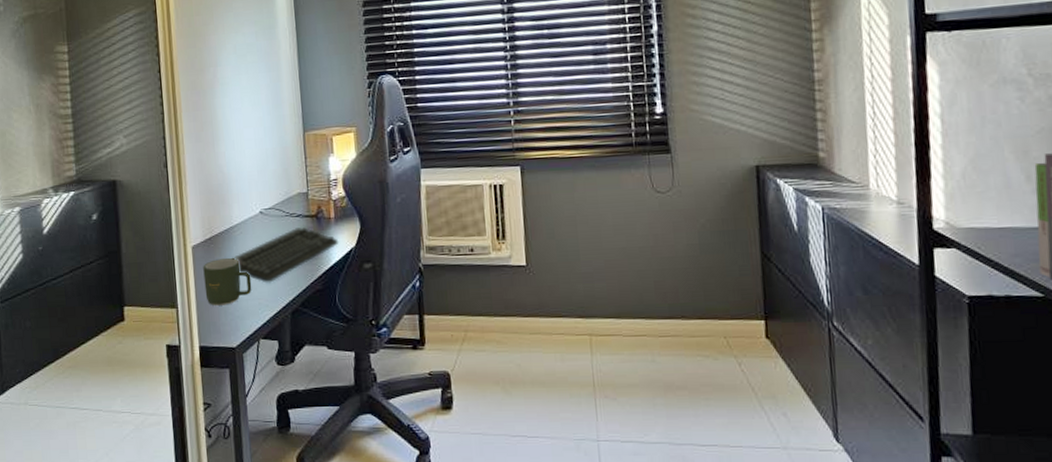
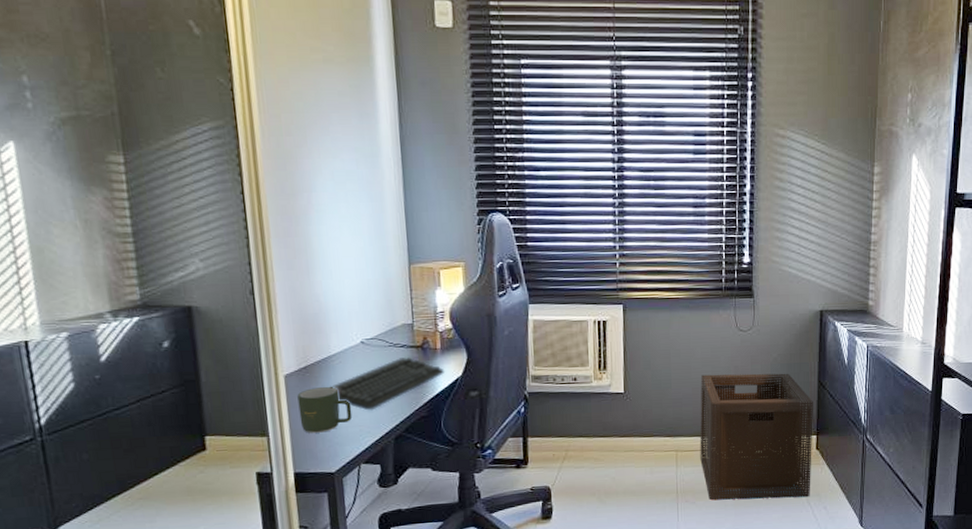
storage basket: none [613,242,763,400] -> present [699,373,814,500]

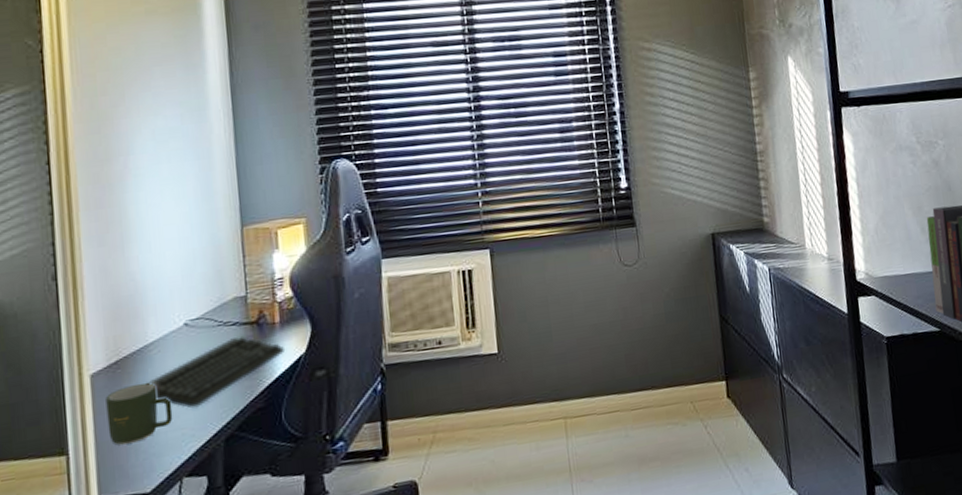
storage basket: present [699,373,814,500] -> none [585,309,727,476]

